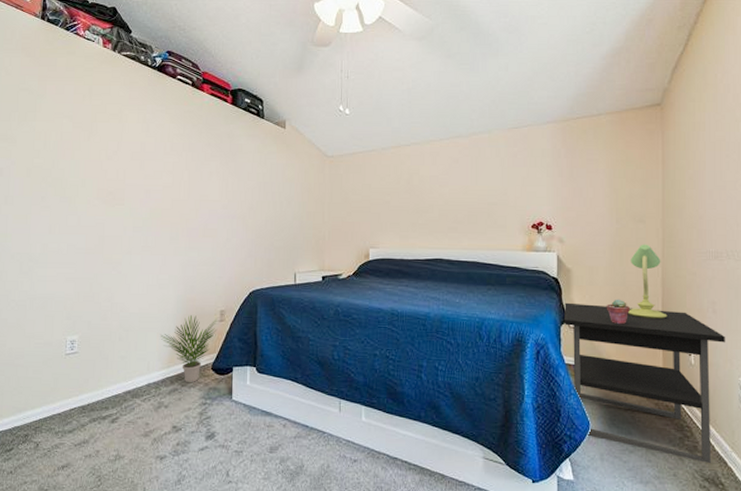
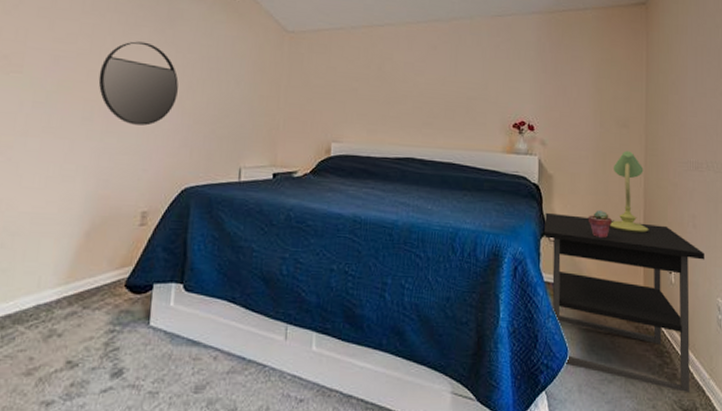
potted plant: present [160,315,218,383] -> none [58,217,138,305]
home mirror: none [180,174,242,242] -> present [98,41,179,126]

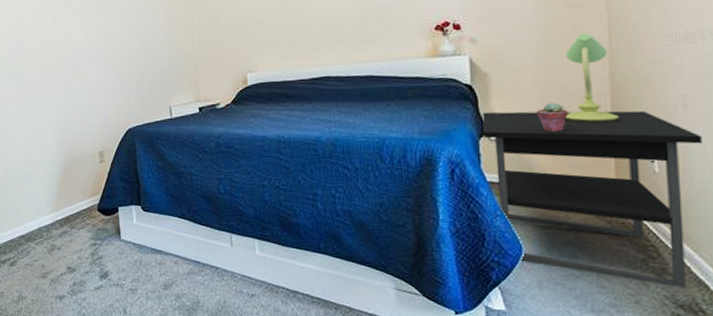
home mirror: present [98,41,179,126] -> none [47,12,109,83]

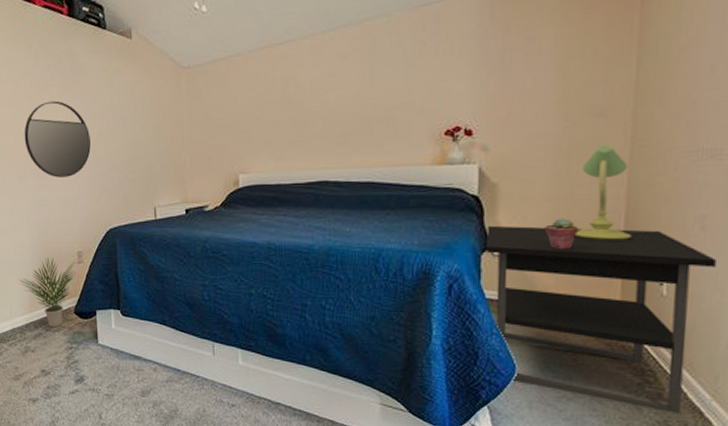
potted plant: none [45,158,99,225] -> present [19,258,77,328]
home mirror: none [47,12,109,83] -> present [24,101,91,178]

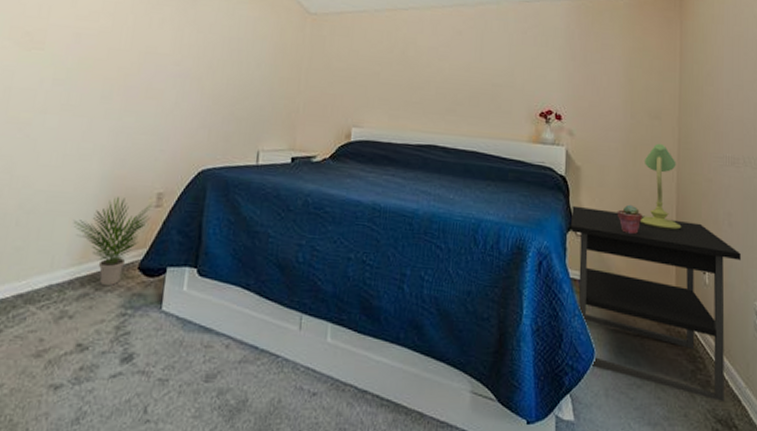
home mirror: present [24,101,91,178] -> none [118,20,199,106]

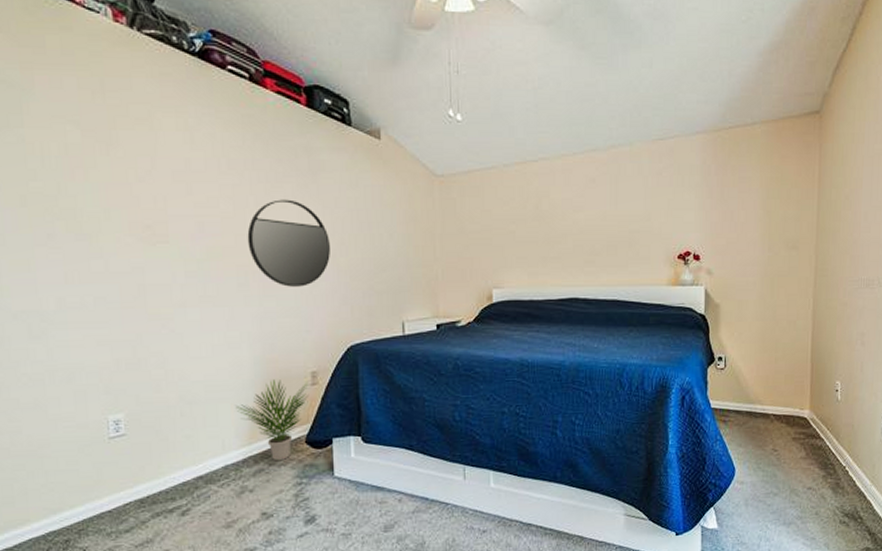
home mirror: none [118,20,199,106] -> present [247,199,330,287]
nightstand: present [571,205,741,403] -> none [711,341,872,500]
potted succulent: present [617,204,642,235] -> none [755,335,779,363]
table lamp: present [639,143,682,231] -> none [776,273,817,355]

